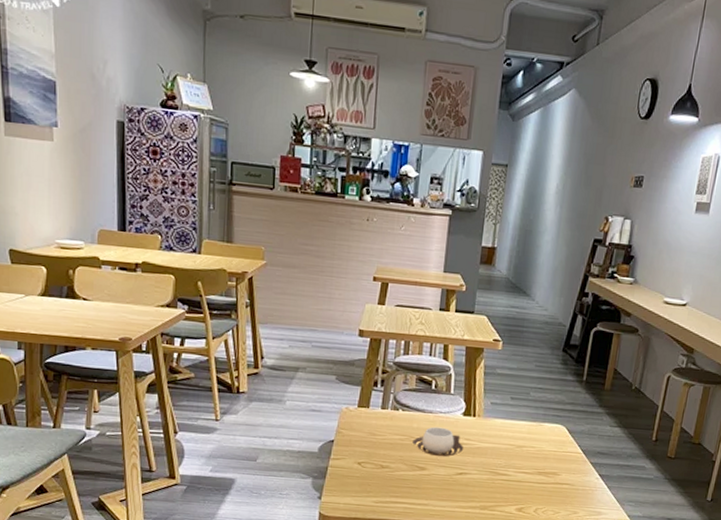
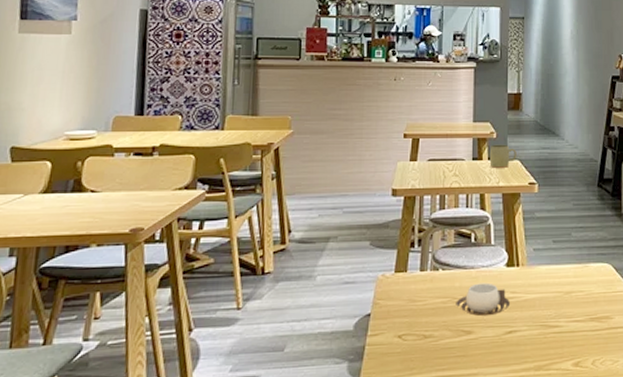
mug: none [456,297,485,322] -> present [489,144,517,168]

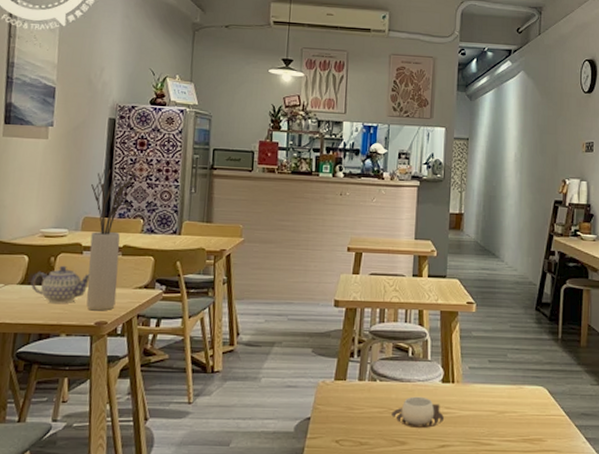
teapot: none [55,169,123,212] -> present [31,265,90,304]
vase: none [119,59,175,217] -> present [86,166,138,311]
mug: present [489,144,517,168] -> none [429,262,456,286]

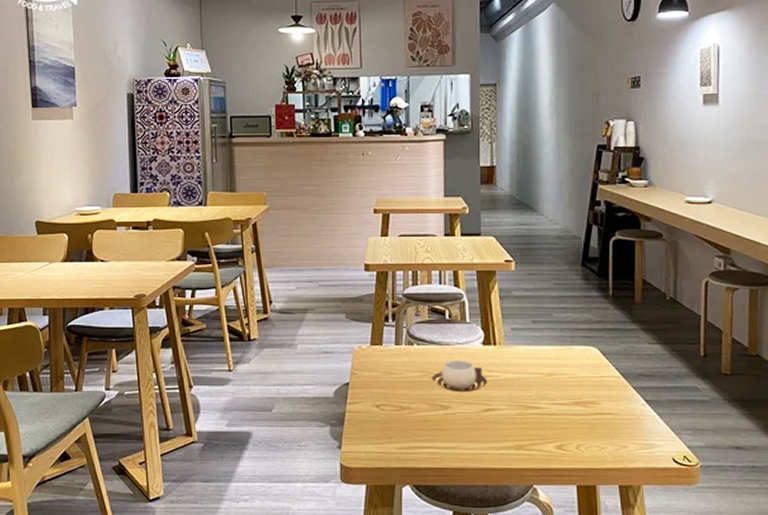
teapot: present [31,265,90,304] -> none [73,241,125,279]
vase: present [86,166,138,311] -> none [118,140,160,284]

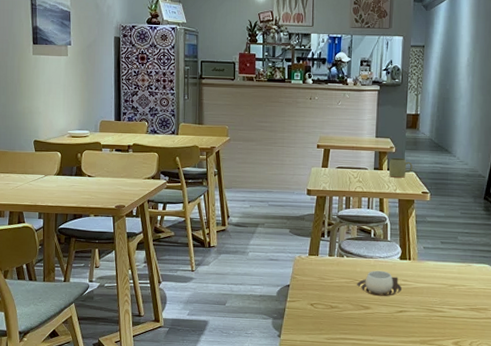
mug: none [462,220,491,244] -> present [388,157,413,178]

